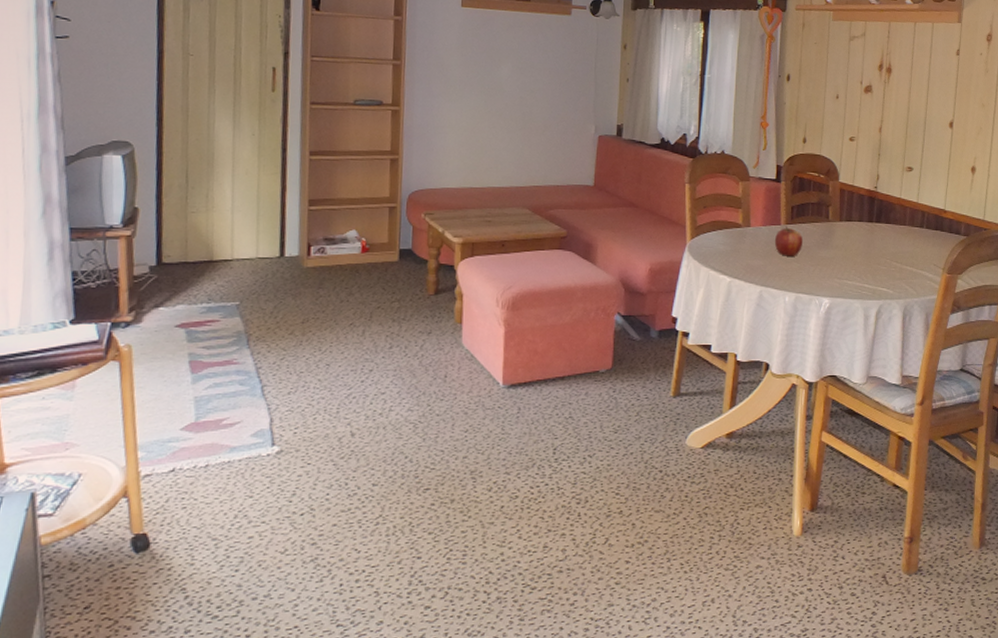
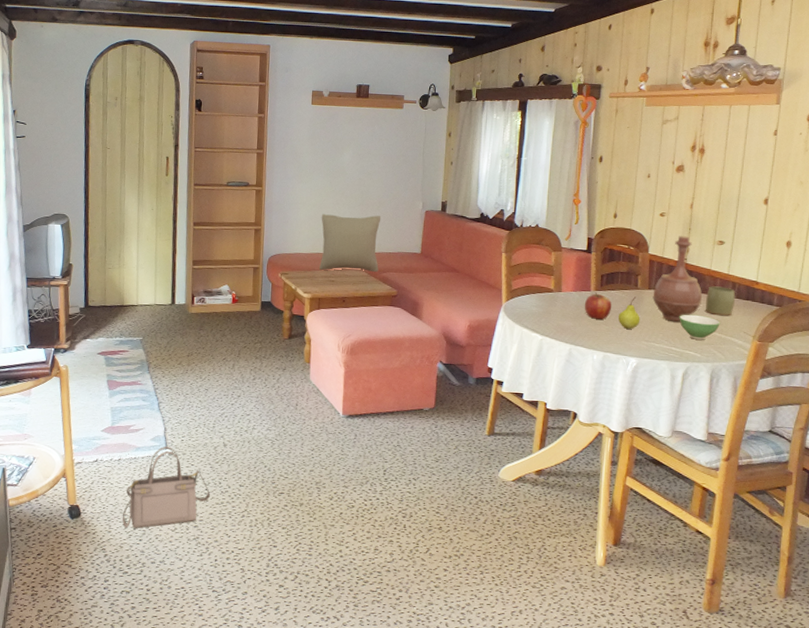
handbag: none [211,442,333,556] -> present [123,446,210,528]
pillow: none [473,140,547,210] -> present [319,214,381,273]
fruit: none [809,229,832,266] -> present [618,296,640,329]
bottle: none [844,162,892,256] -> present [652,236,702,322]
bowl: none [871,247,912,275] -> present [679,314,721,340]
mug: none [897,216,925,248] -> present [706,286,736,316]

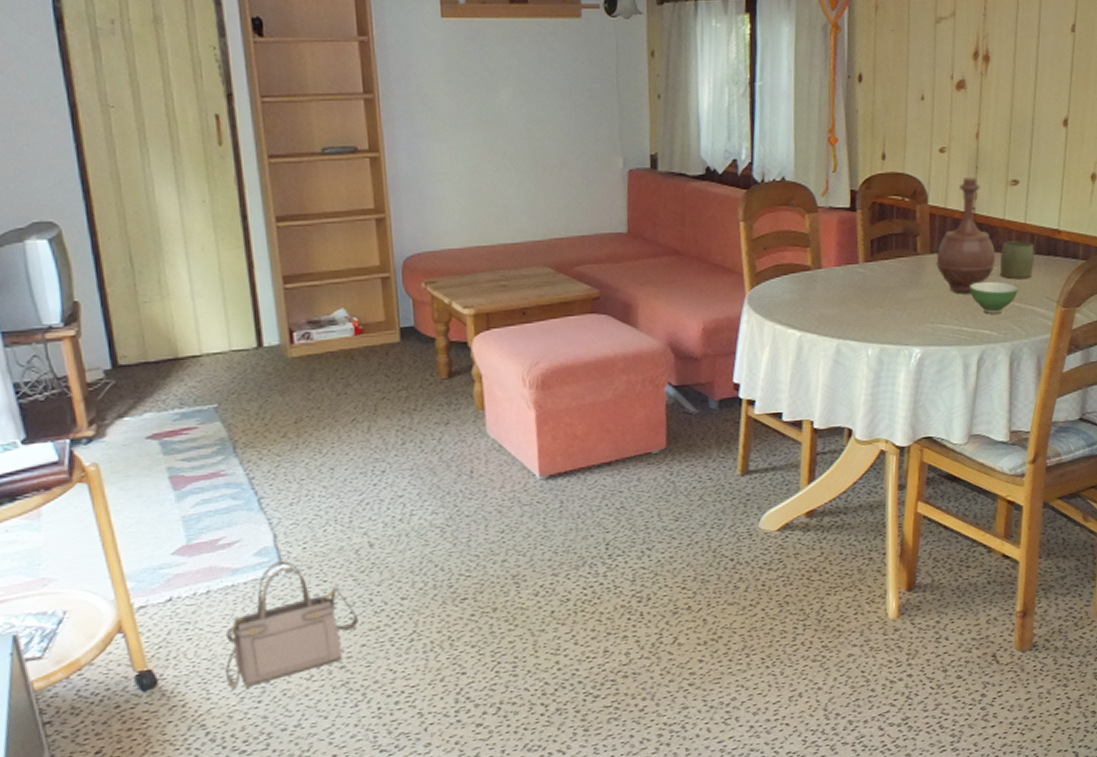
pillow: present [319,214,381,273] -> none [476,183,570,273]
apple: present [584,292,611,320] -> none [851,264,886,301]
fruit: present [618,296,640,329] -> none [895,265,923,310]

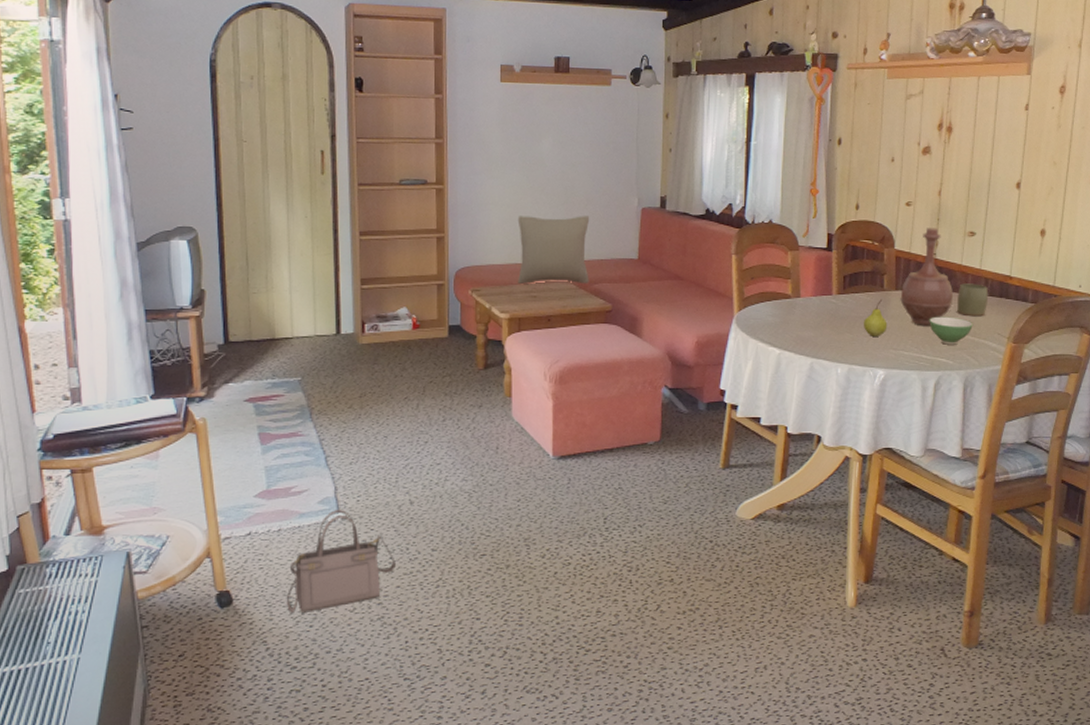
pillow: none [476,183,570,273] -> present [517,216,590,285]
fruit: none [895,265,923,310] -> present [863,299,887,336]

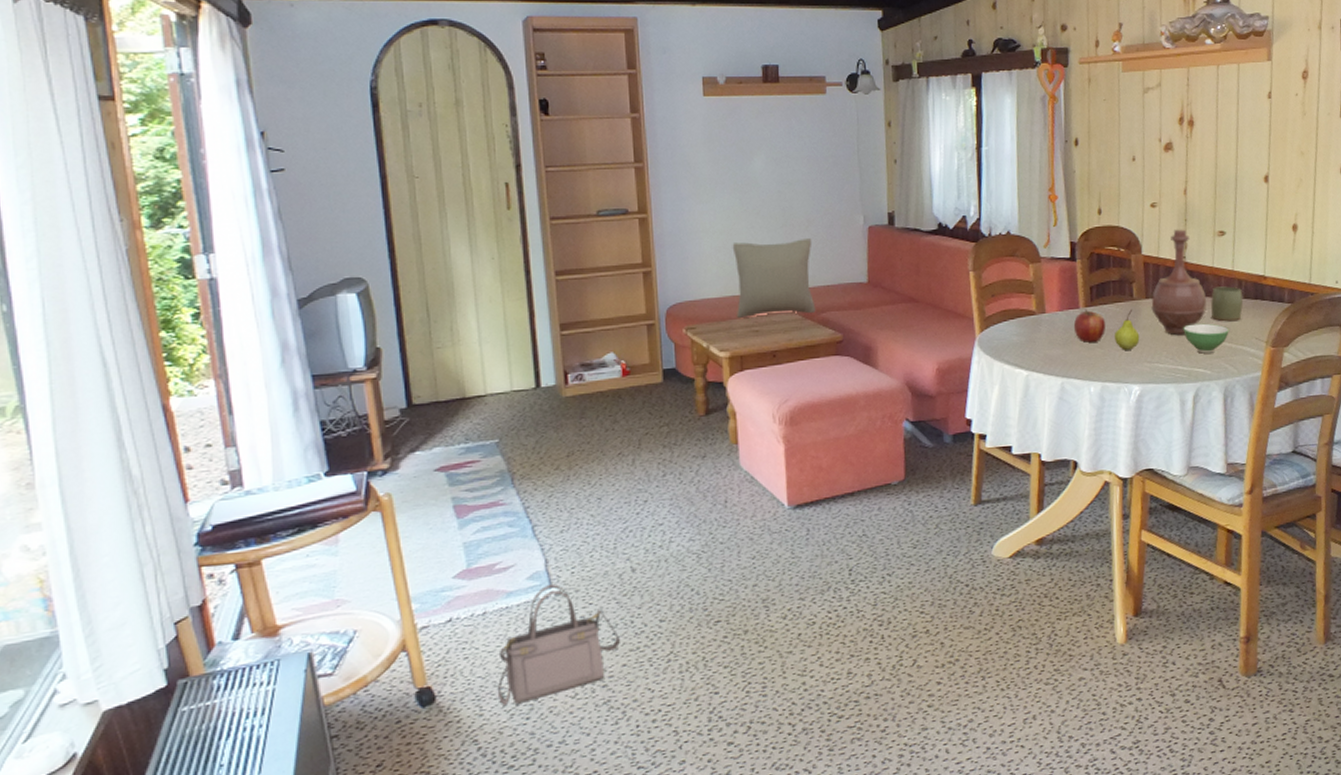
apple: none [825,296,855,327] -> present [1073,309,1105,343]

